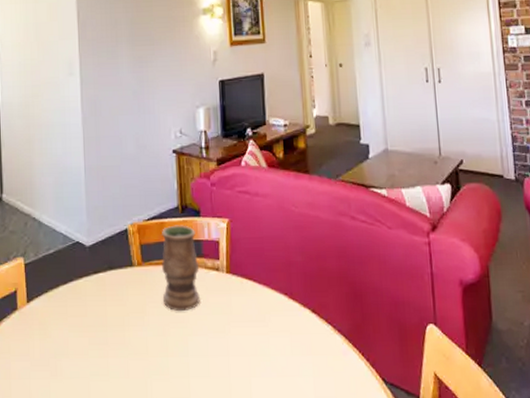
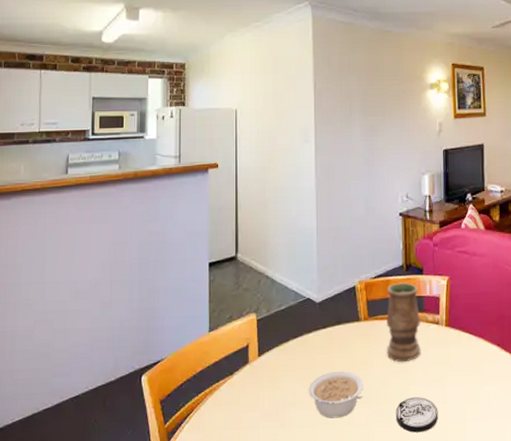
legume: none [81,319,139,370] -> present [309,371,363,418]
coaster: none [174,349,221,387] -> present [395,397,439,433]

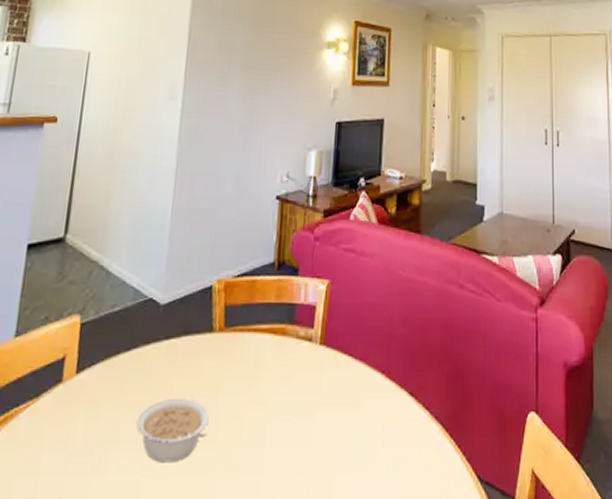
vase: present [387,282,421,363] -> none [244,284,291,390]
coaster: present [395,397,439,433] -> none [246,438,301,486]

